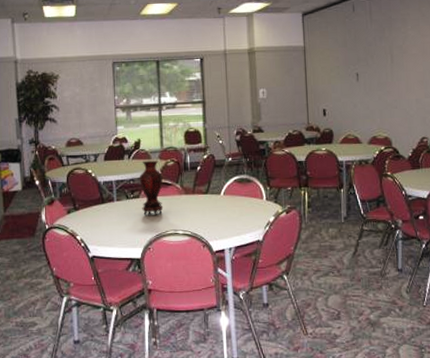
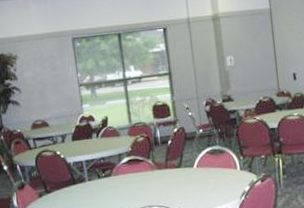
vase: present [139,160,164,215] -> none [109,136,137,194]

